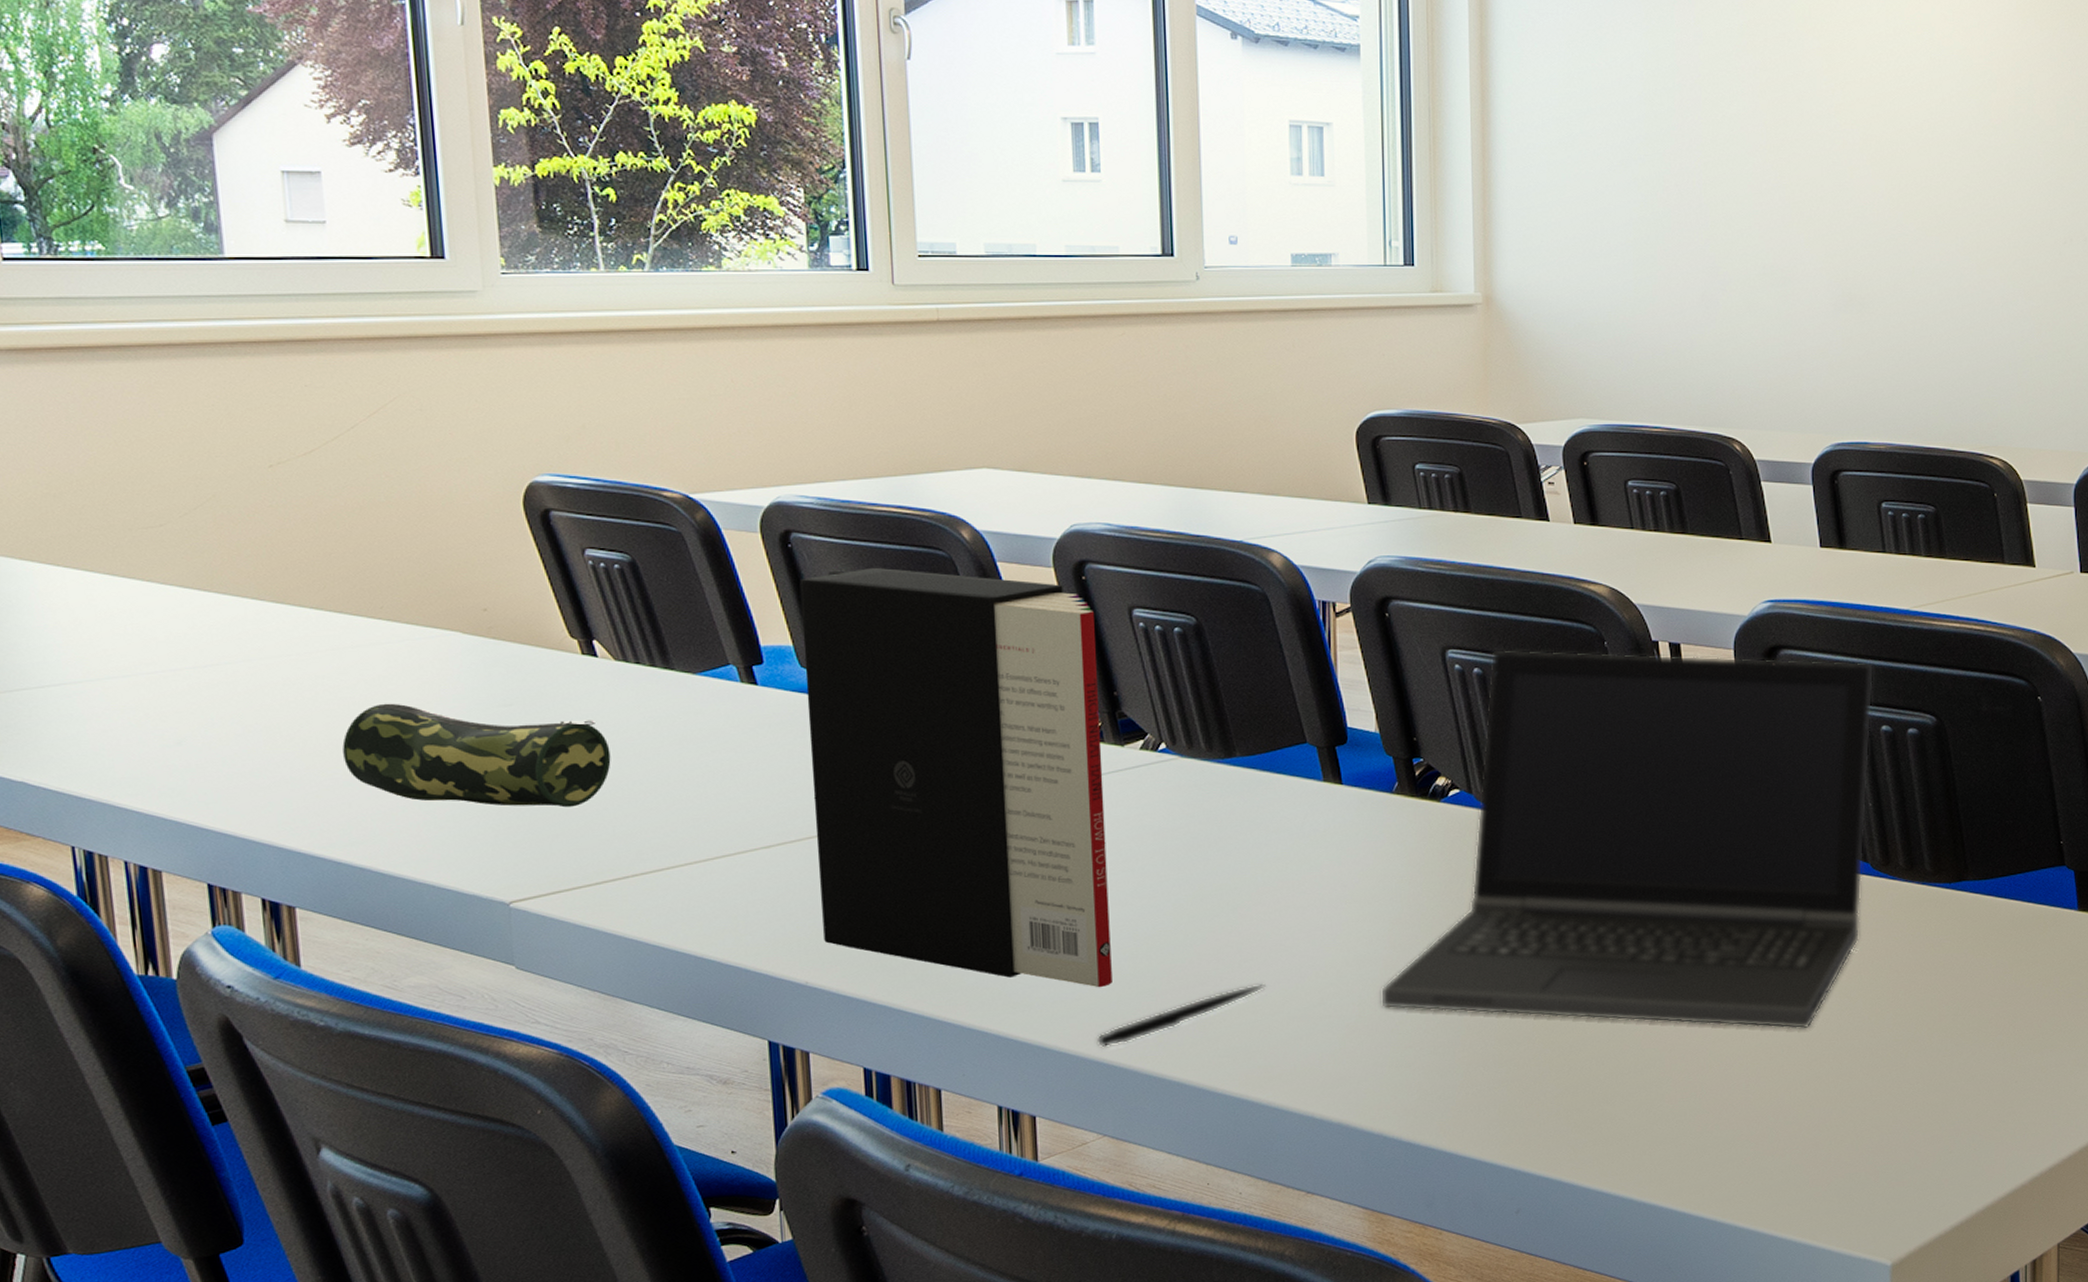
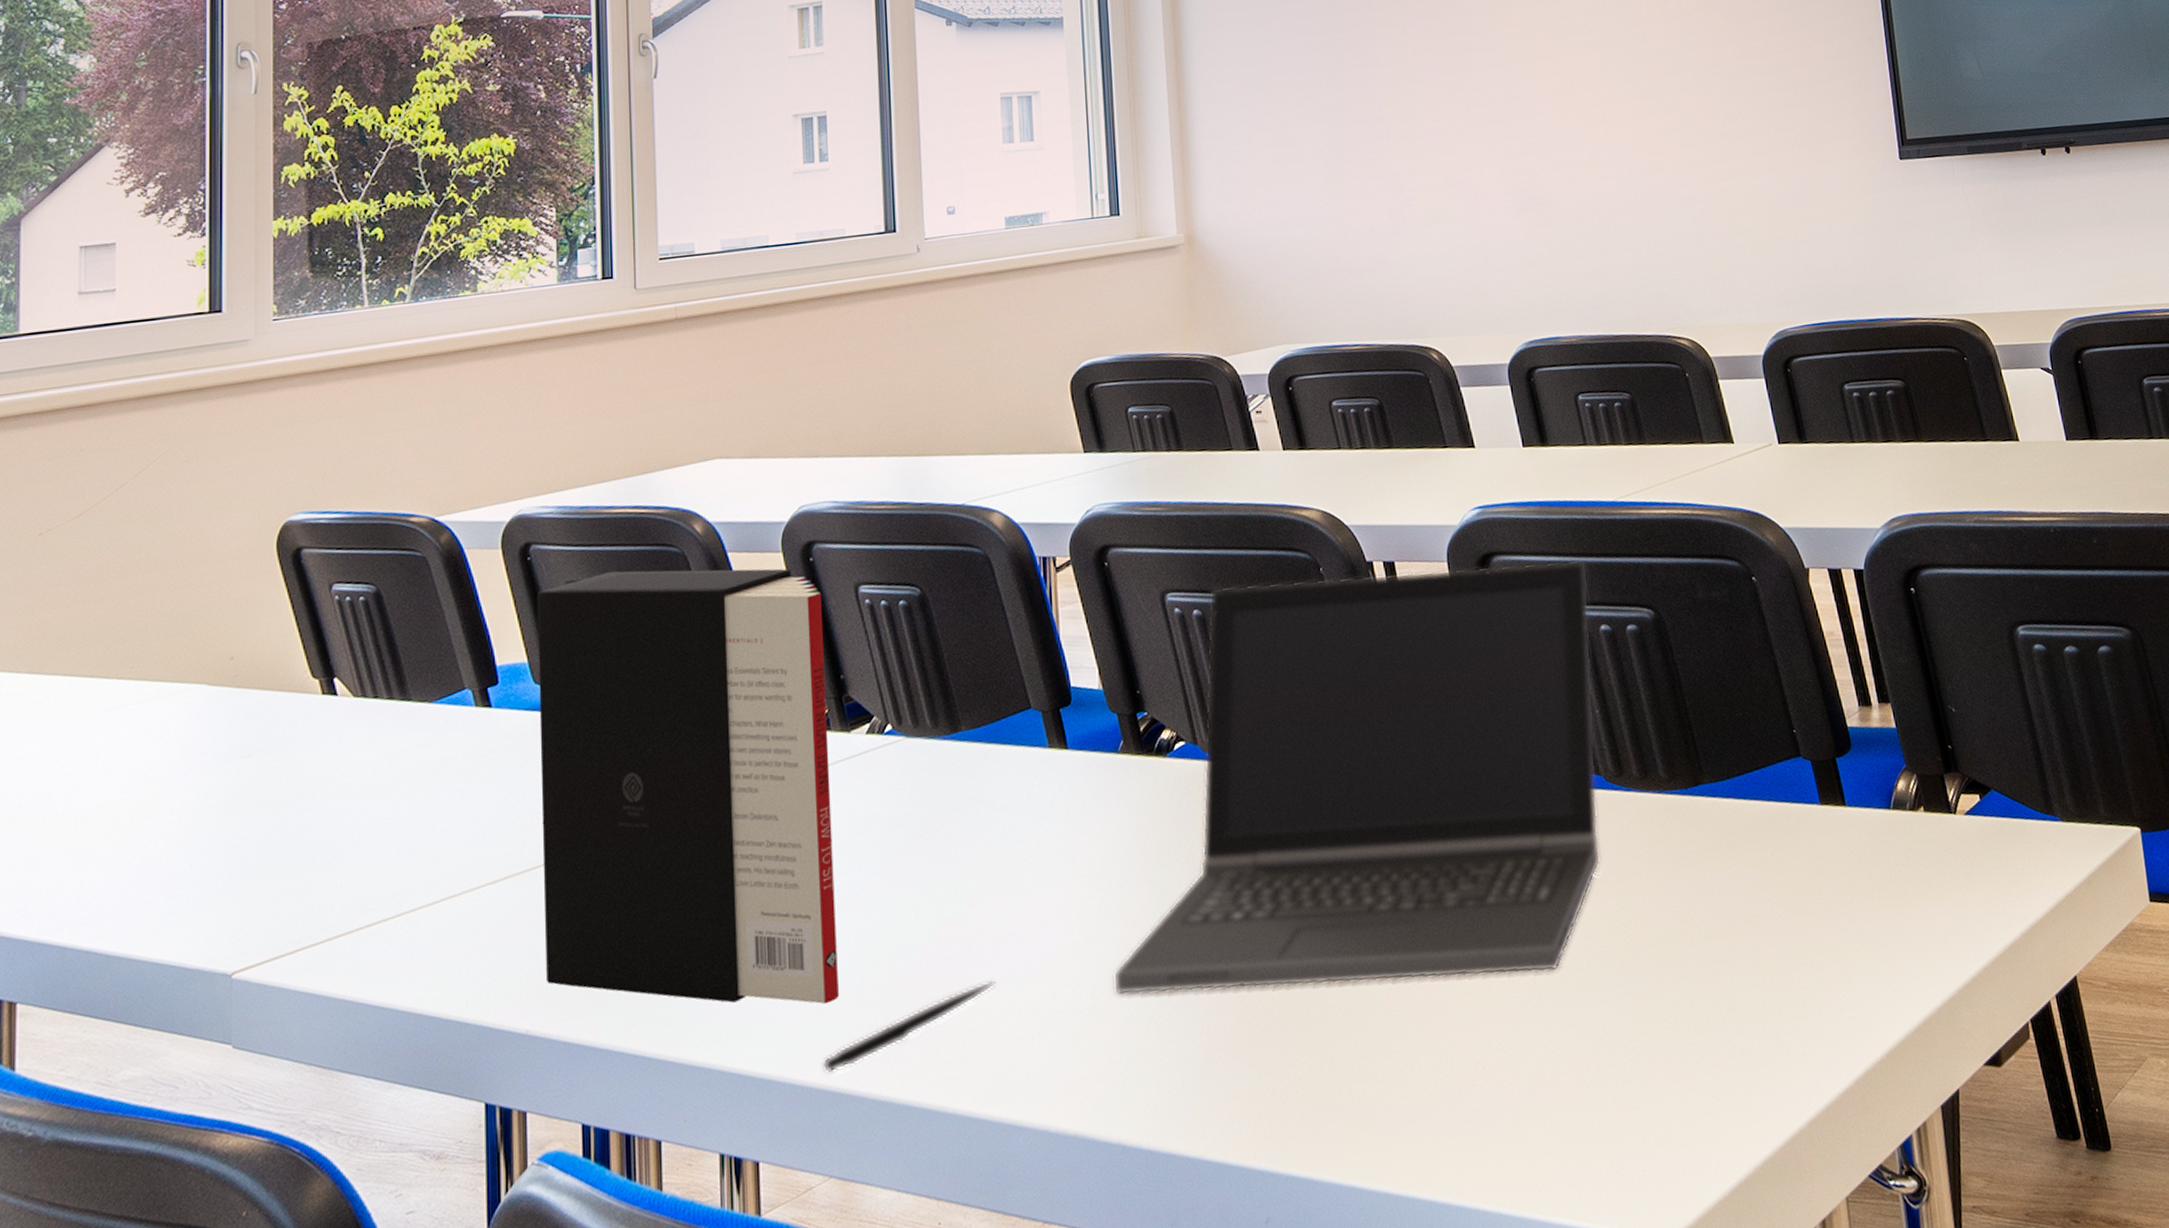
pencil case: present [342,703,611,808] -> none [81,763,343,870]

